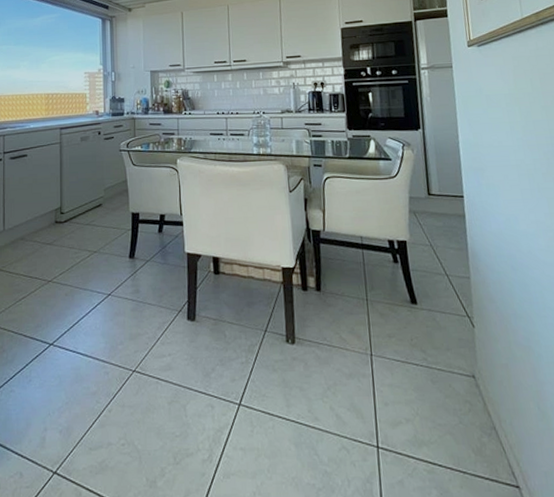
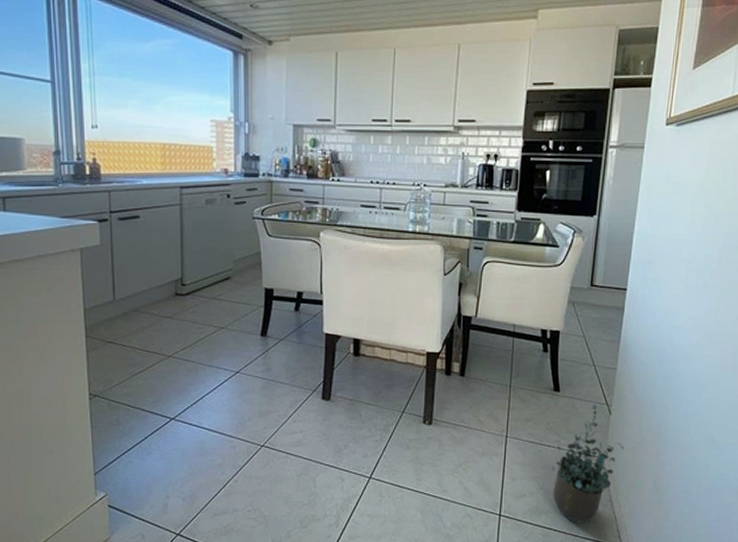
potted plant: none [423,316,497,457] -> present [552,404,625,523]

